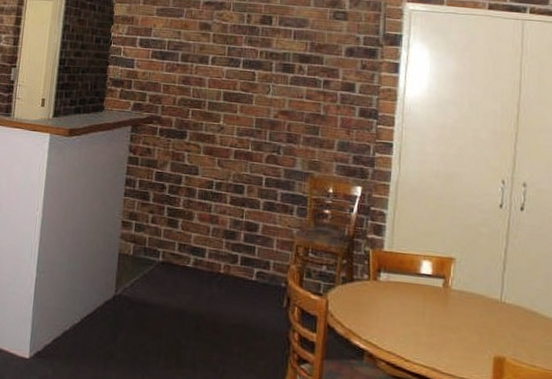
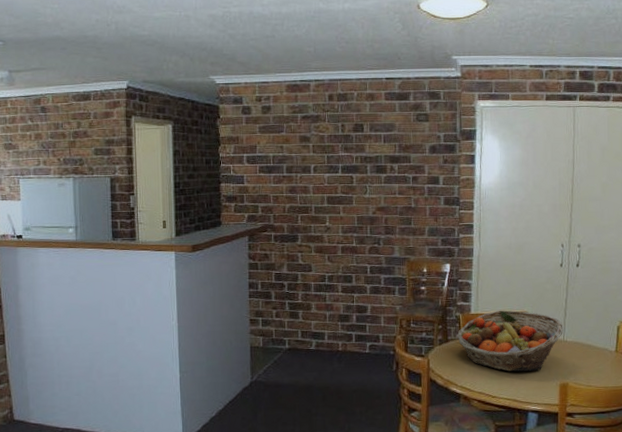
fruit basket: none [364,251,502,336] -> present [456,310,564,372]

